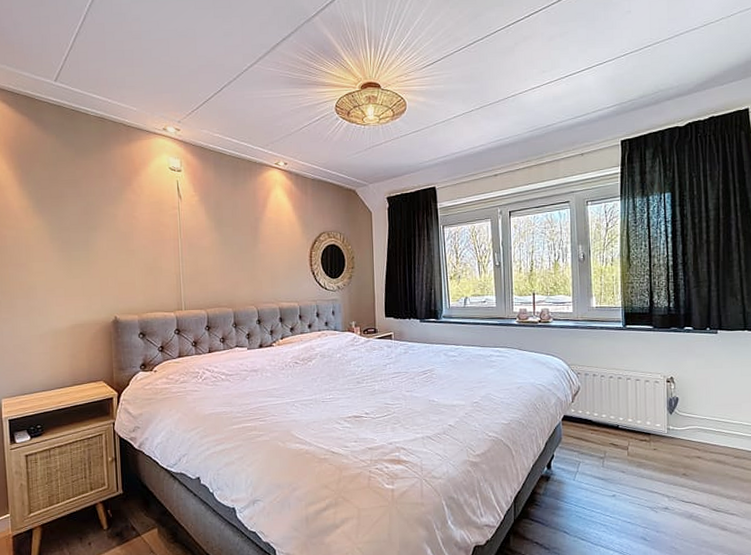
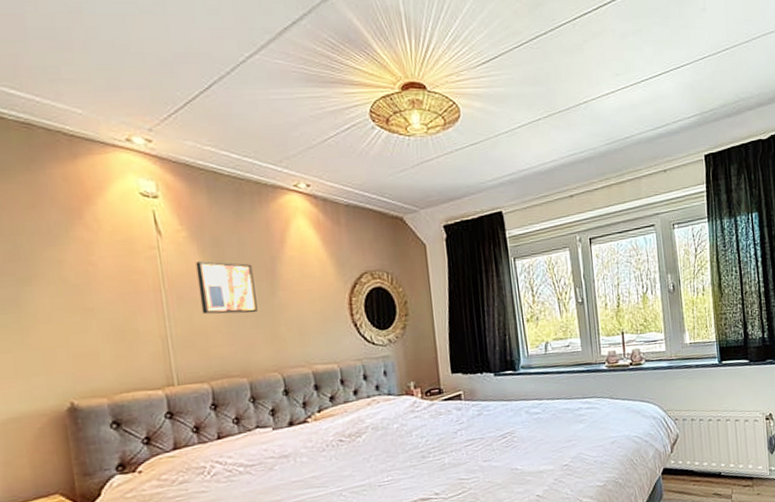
wall art: none [203,219,243,260] -> present [195,261,258,315]

